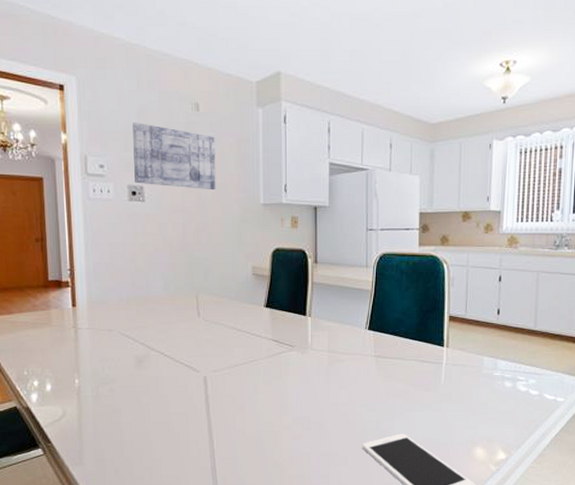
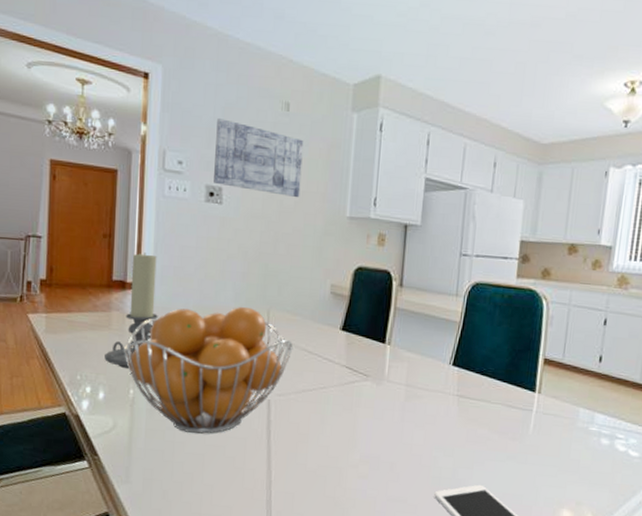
candle holder: none [48,252,95,360] -> present [104,252,158,368]
fruit basket: none [65,294,223,413] -> present [123,306,293,434]

